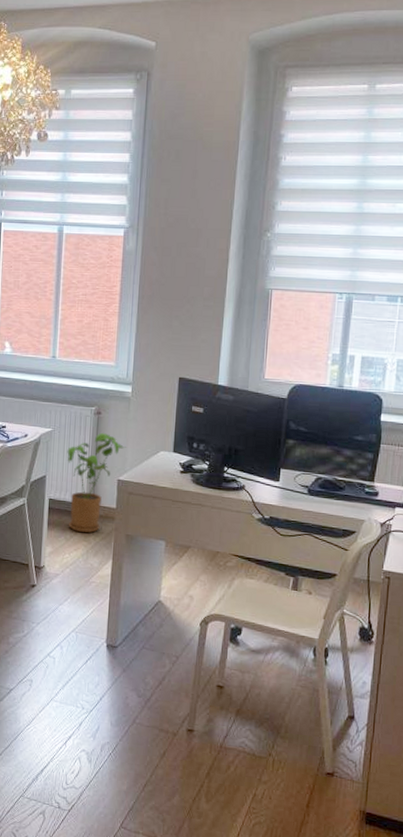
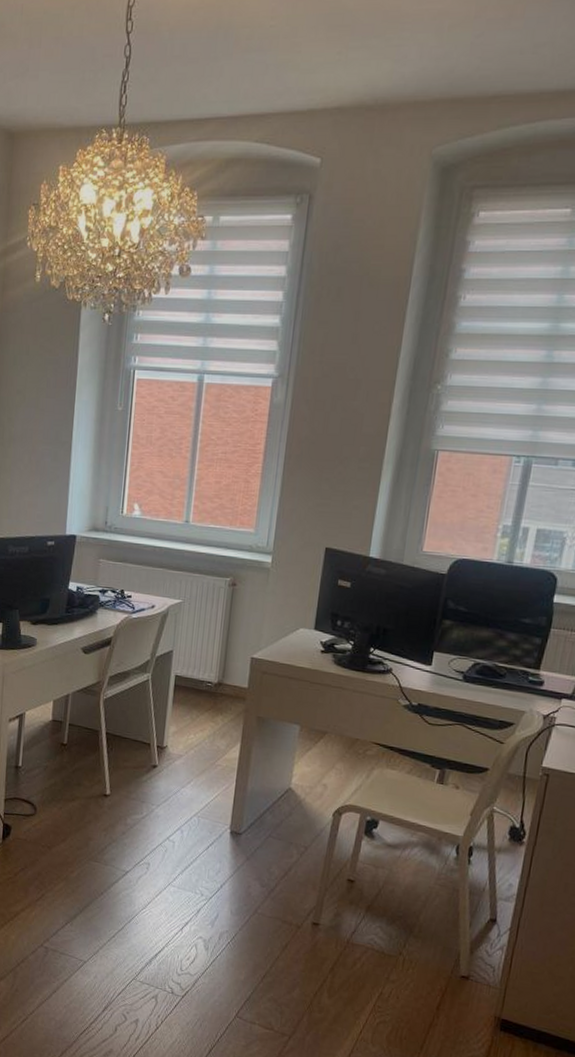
house plant: present [67,433,126,533] -> none [195,606,262,714]

